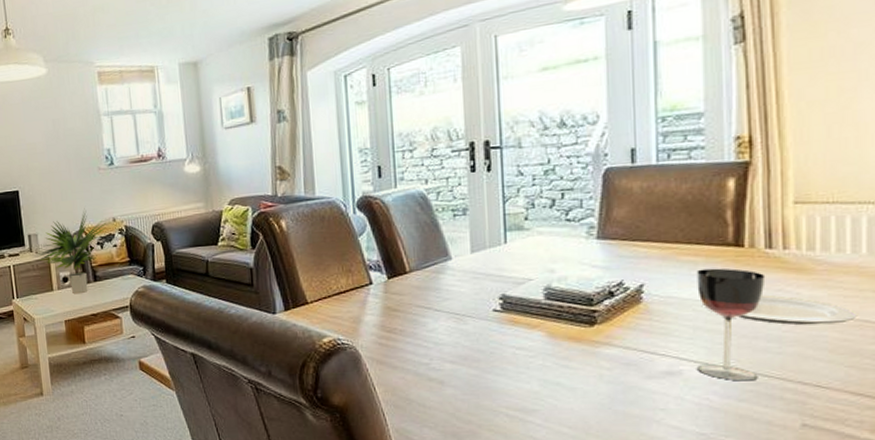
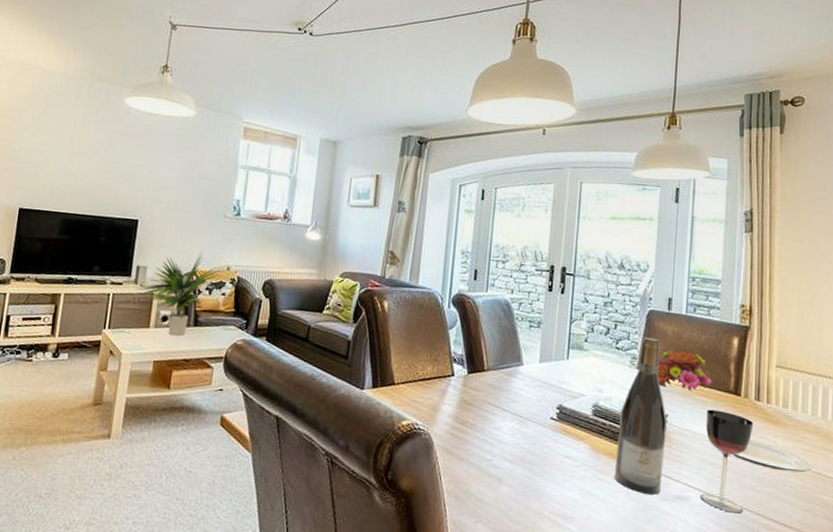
wine bottle: none [579,200,644,375] -> present [614,337,667,495]
flower bouquet: none [623,207,701,253] -> present [657,349,712,391]

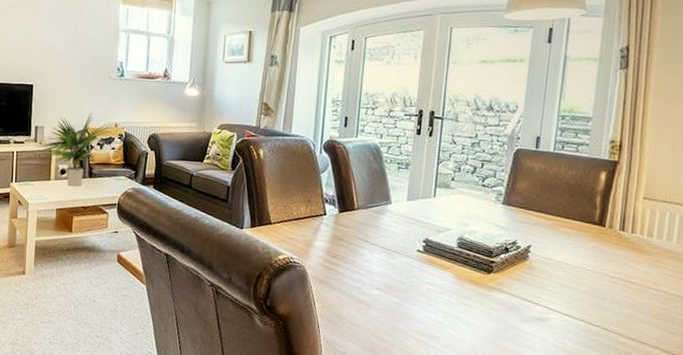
wine bottle: present [614,337,667,495] -> none [476,175,530,317]
flower bouquet: present [657,349,712,391] -> none [521,185,577,223]
wineglass: present [701,409,754,514] -> none [560,239,617,333]
plate: present [708,438,813,473] -> none [569,266,674,296]

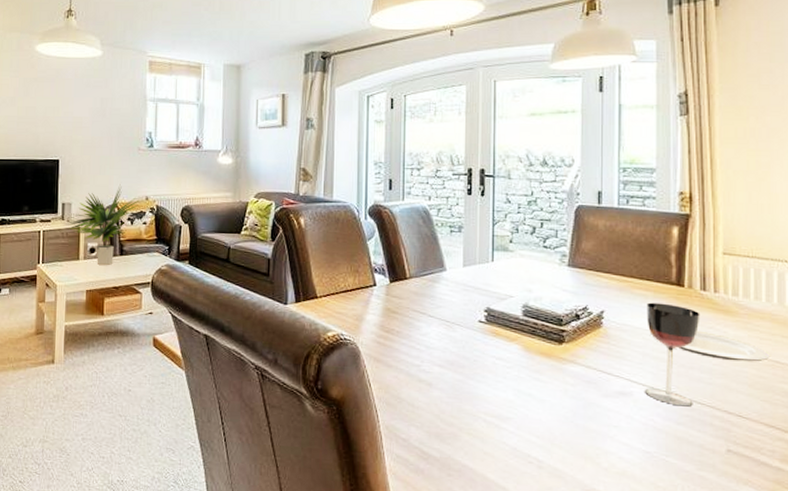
wineglass: none [560,239,617,333] -> present [645,302,700,407]
plate: none [569,266,674,296] -> present [649,330,770,362]

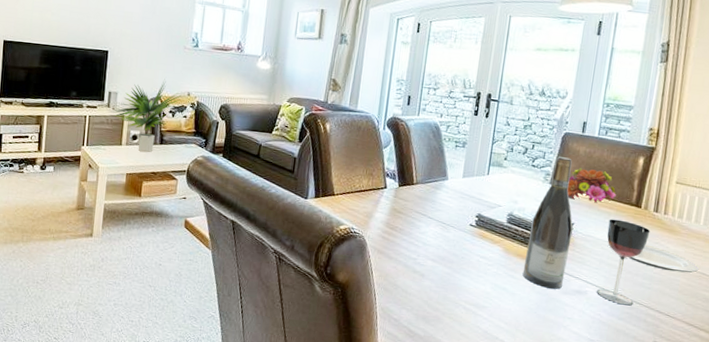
wine bottle: none [550,234,604,392] -> present [522,156,573,289]
flower bouquet: none [590,244,651,285] -> present [567,167,617,203]

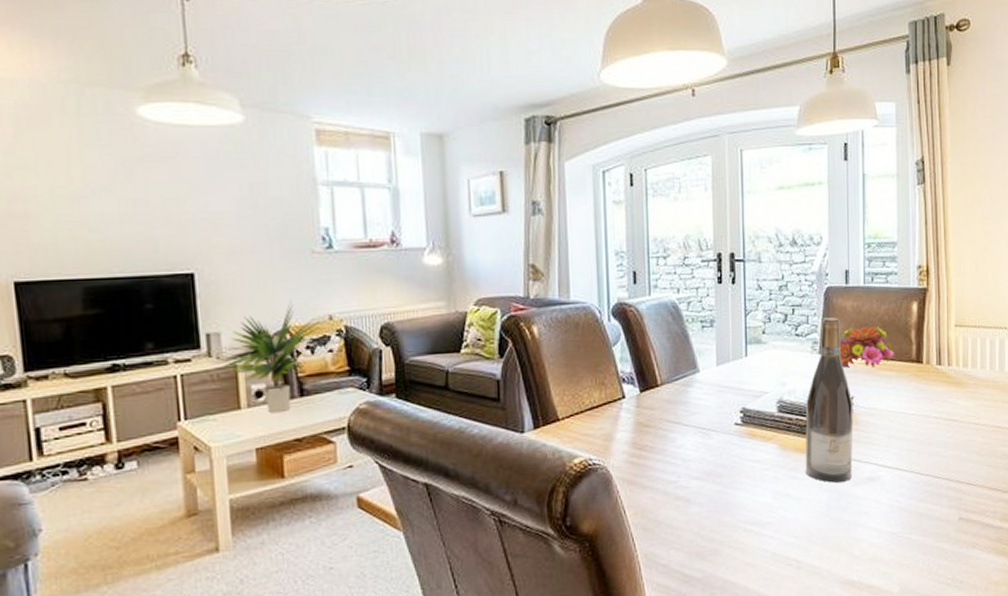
wineglass: present [597,219,651,306] -> none [891,382,937,483]
plate: present [608,243,699,273] -> none [894,405,993,432]

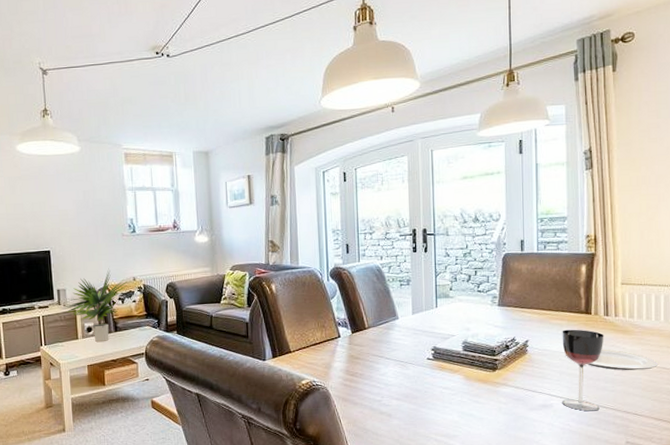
wine bottle: present [805,317,854,483] -> none [486,277,529,408]
flower bouquet: present [839,326,894,368] -> none [516,284,565,317]
wineglass: none [891,382,937,483] -> present [562,329,604,412]
plate: none [894,405,993,432] -> present [565,349,659,371]

